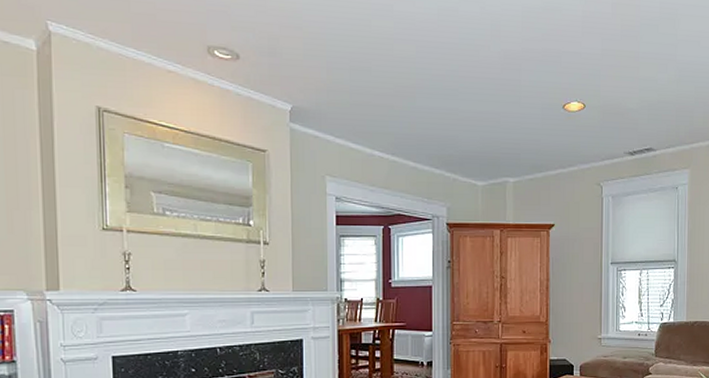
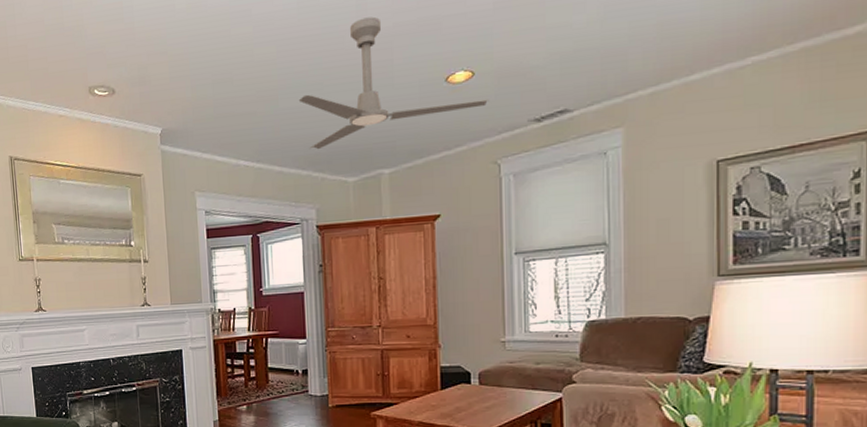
ceiling fan: none [435,37,596,152] -> present [298,16,490,150]

